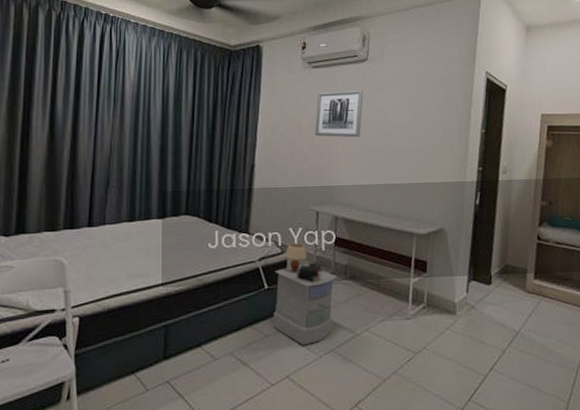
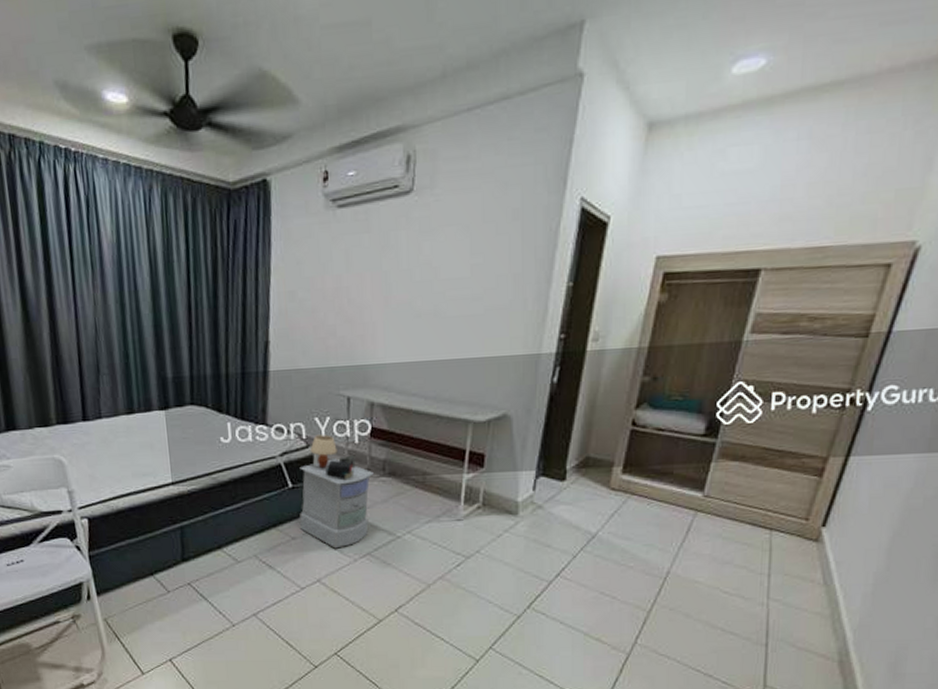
wall art: present [314,89,364,138] -> none [342,234,408,302]

